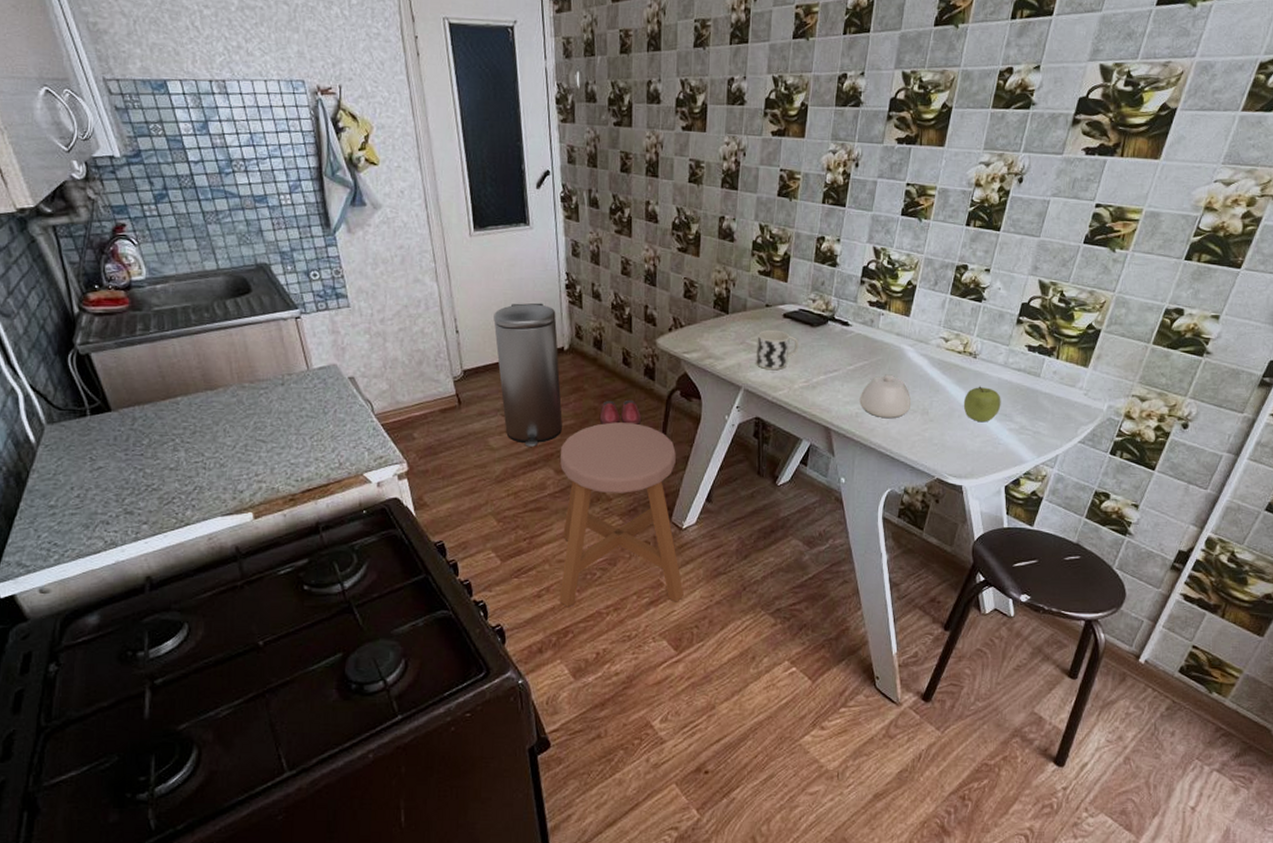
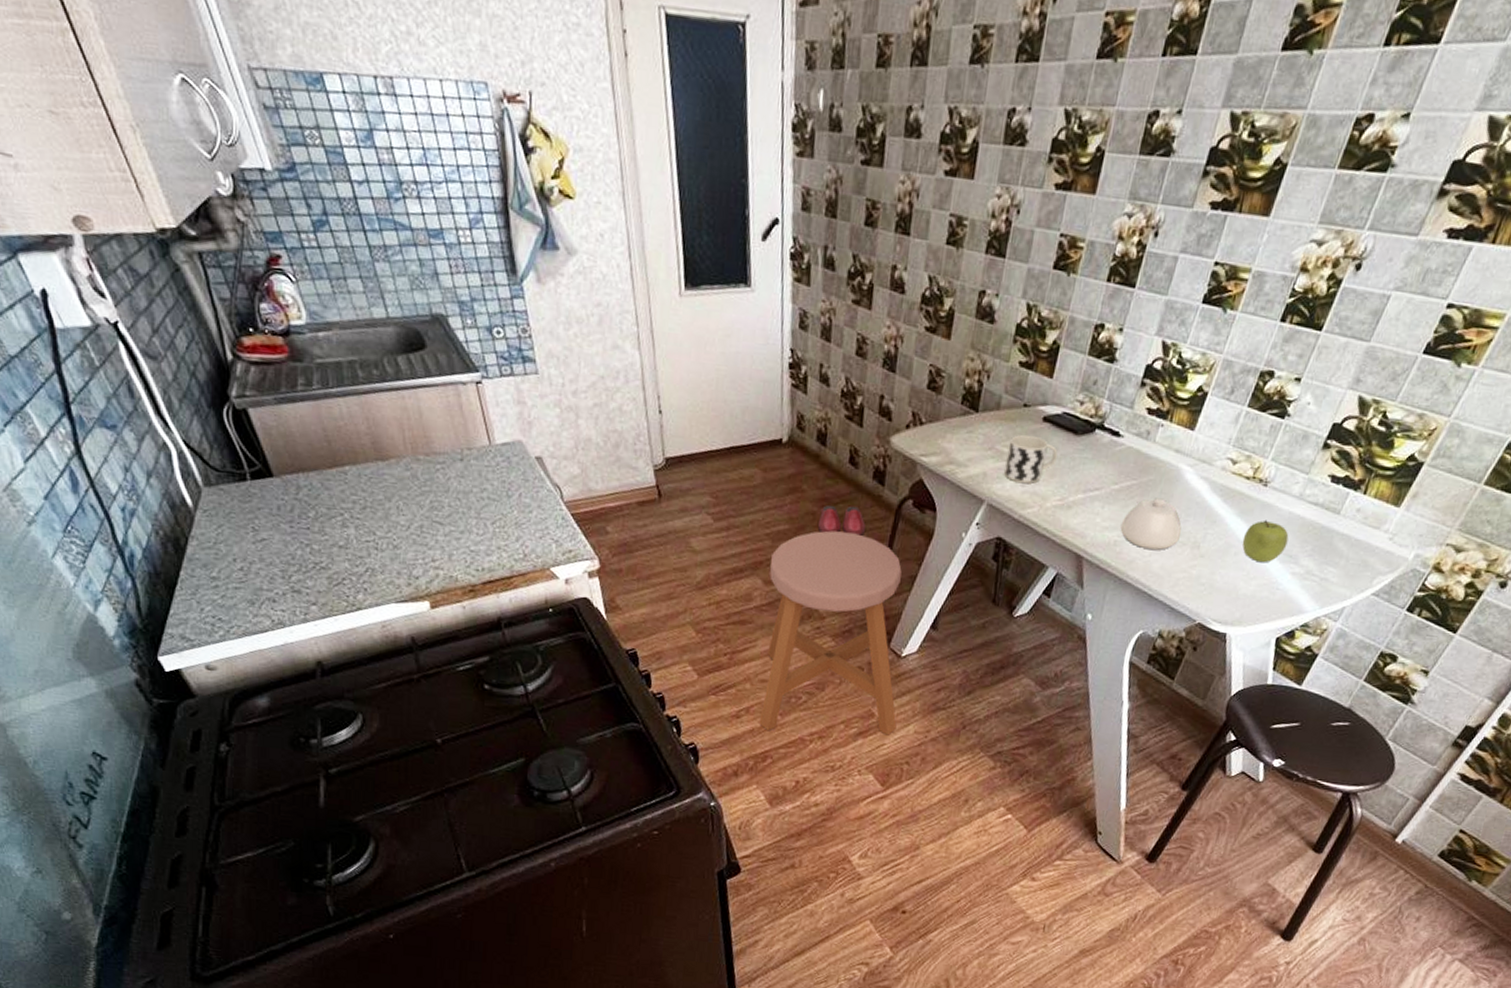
pedal bin: present [493,302,562,447] -> none [703,382,776,552]

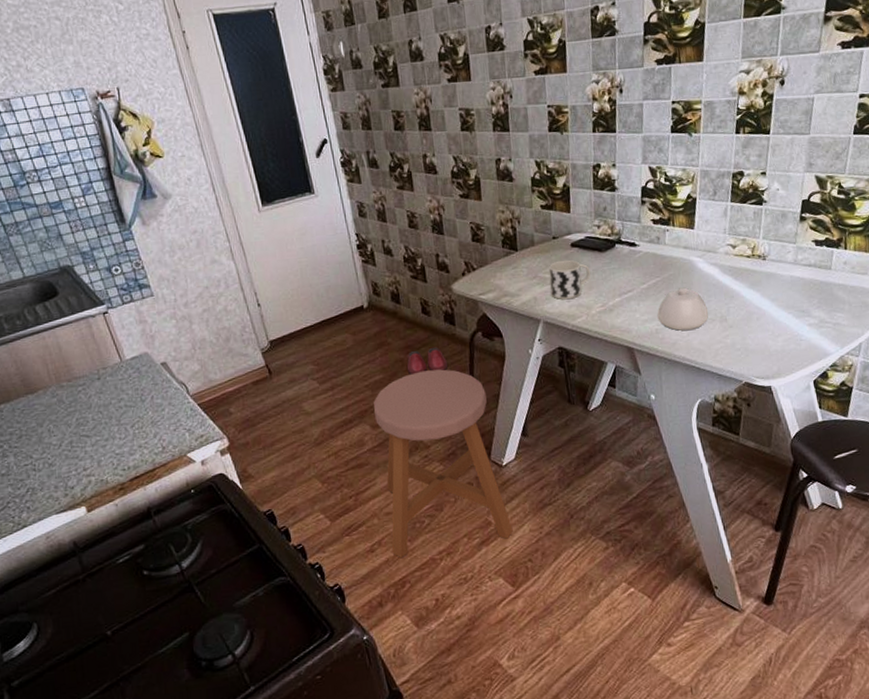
fruit: present [1242,520,1289,563] -> none [759,286,797,322]

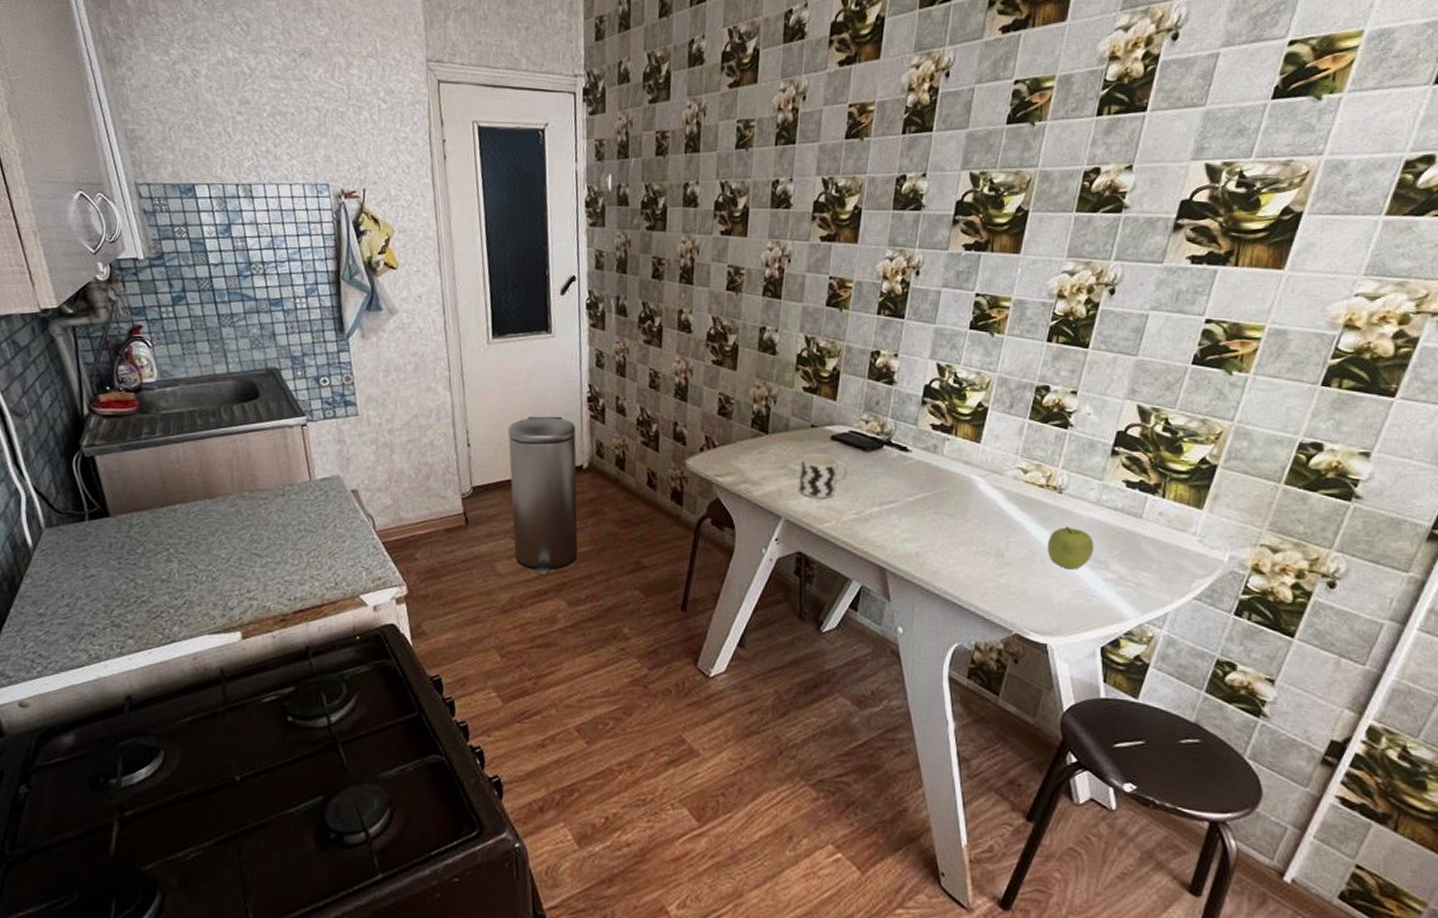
pedal bin: none [292,266,372,407] -> present [508,416,578,575]
stool: present [374,369,513,559] -> none [565,550,709,764]
slippers: present [407,347,448,375] -> none [620,525,666,555]
sugar bowl: present [657,287,709,331] -> none [920,508,983,561]
fruit: none [759,286,797,322] -> present [1047,526,1094,570]

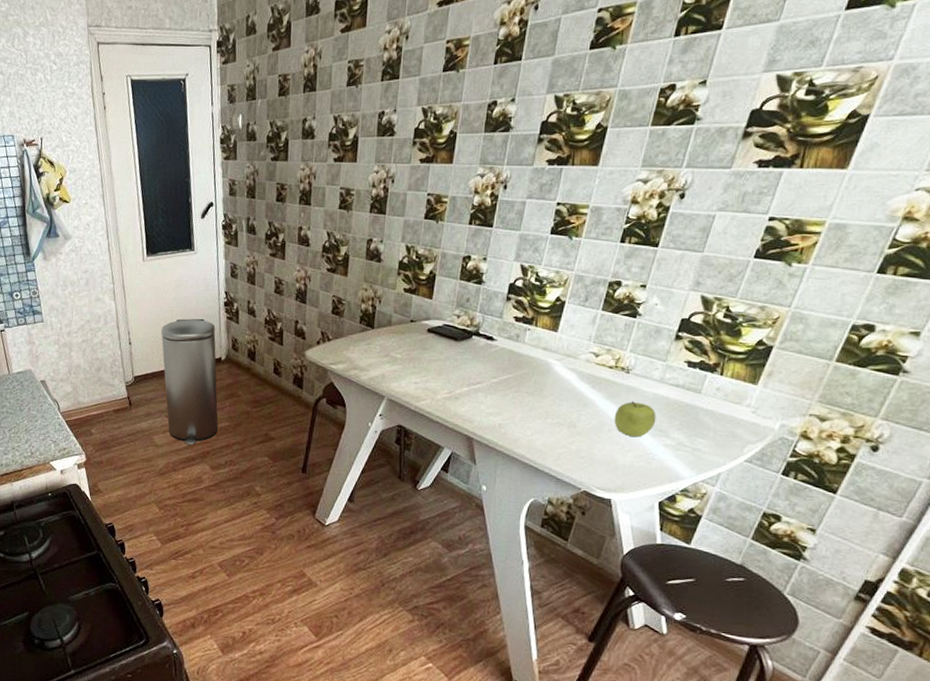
cup: present [799,452,849,499] -> none [400,343,442,382]

